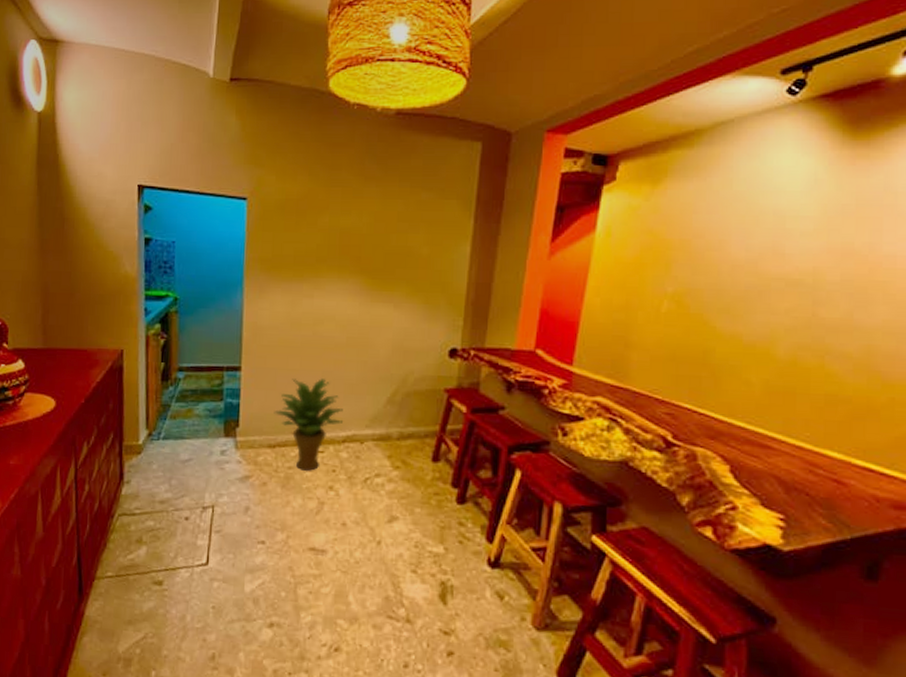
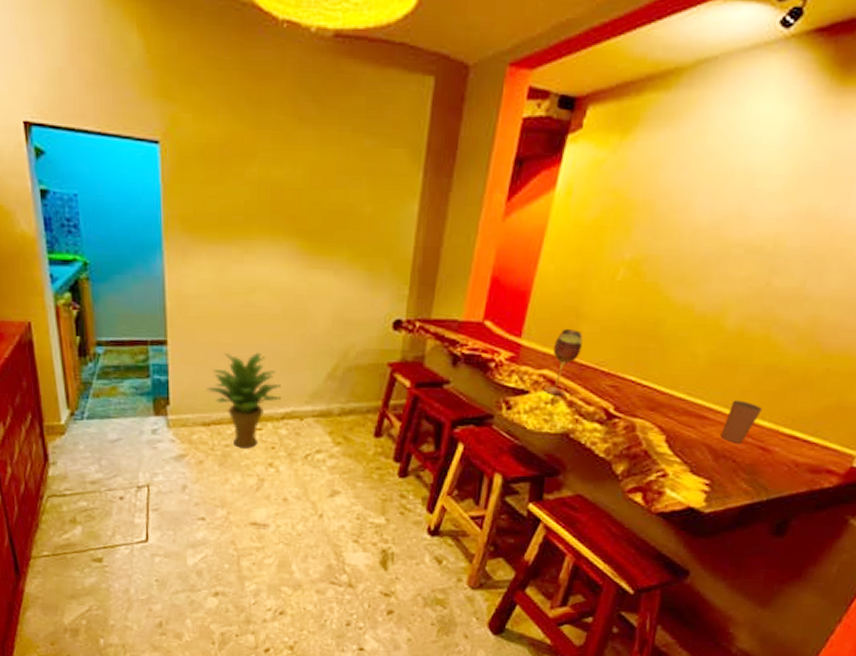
wineglass: none [598,356,635,423] -> present [543,328,583,396]
cup: none [788,429,829,475] -> present [720,400,762,444]

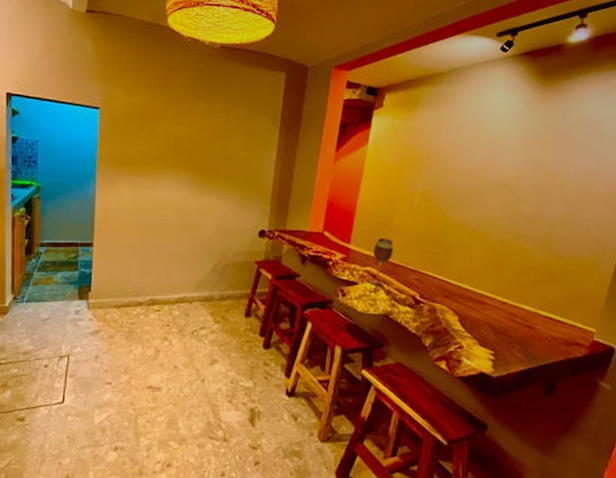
potted plant: present [206,353,281,450] -> none [120,253,176,327]
cup: present [720,400,762,444] -> none [497,290,524,323]

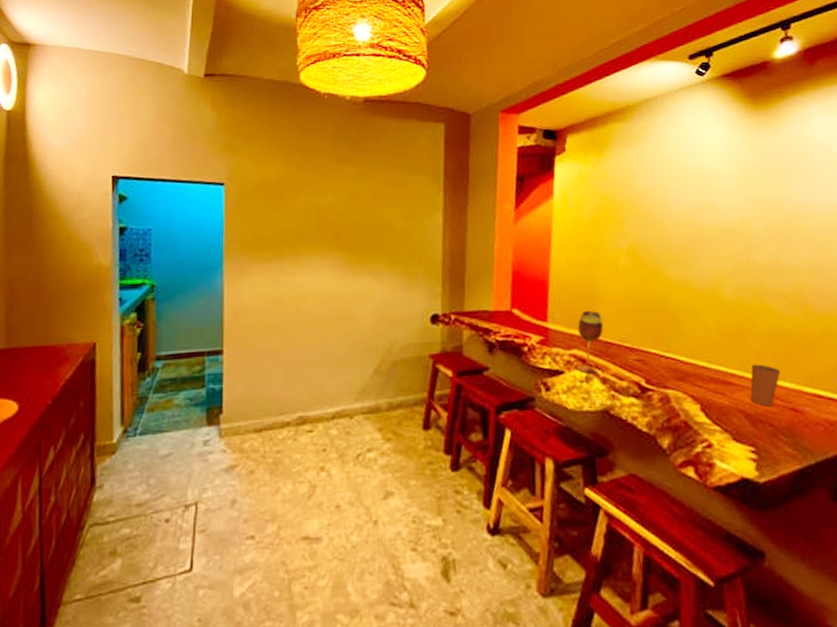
cup: none [497,290,524,323] -> present [750,364,781,407]

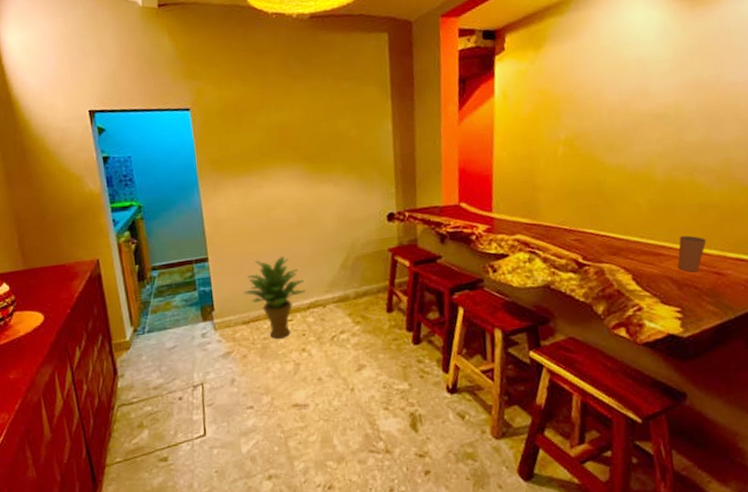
potted plant: none [259,355,330,455] -> present [243,256,305,340]
wineglass: present [576,310,604,373] -> none [519,198,544,255]

